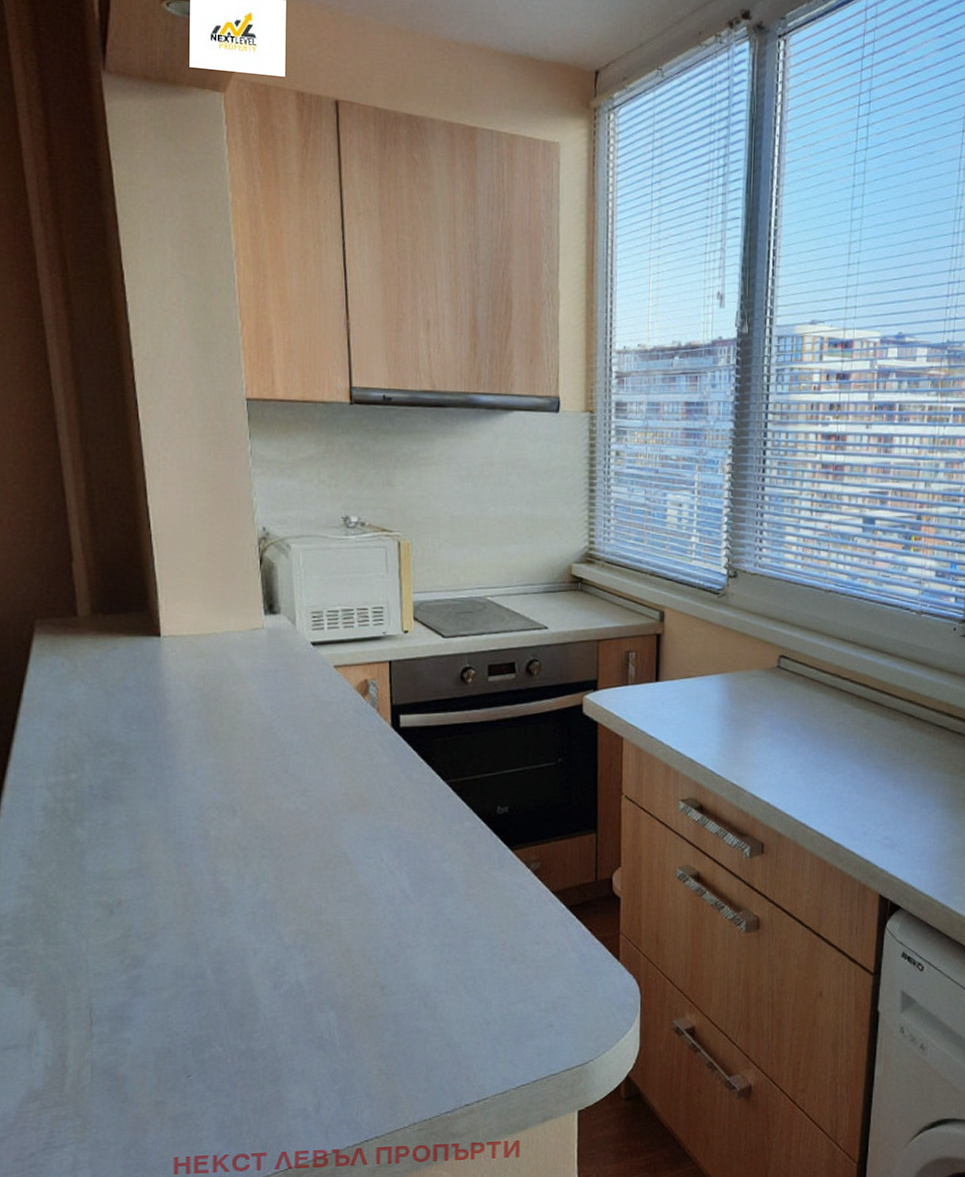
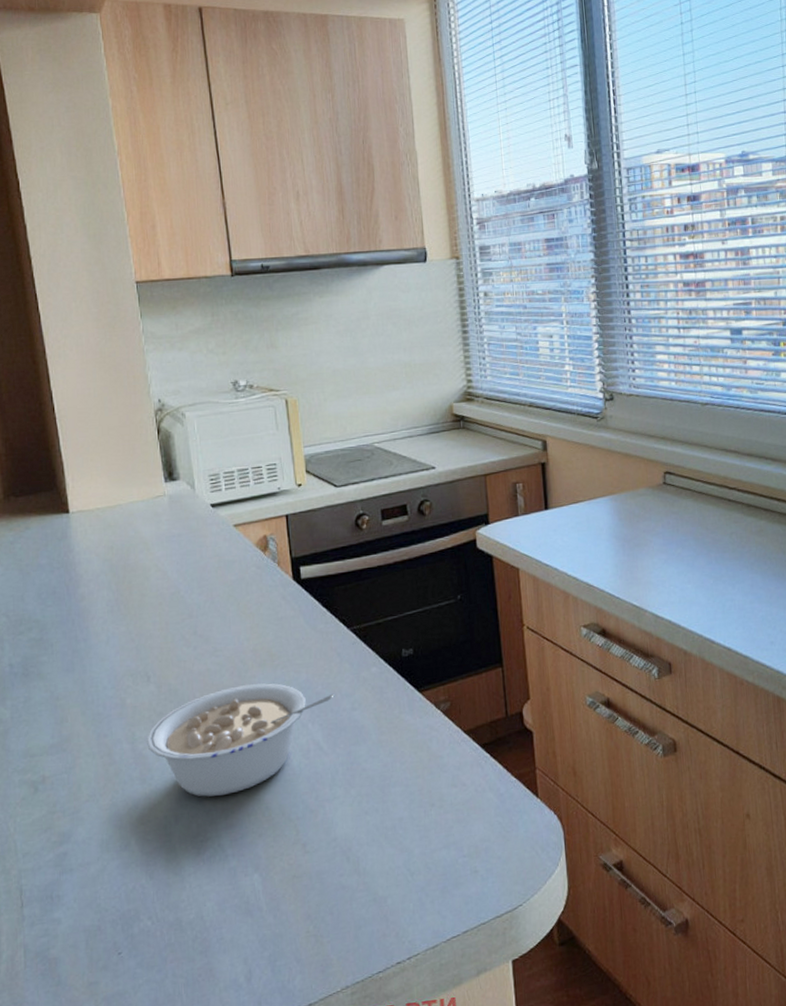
legume: none [229,828,424,934] -> present [147,683,333,797]

